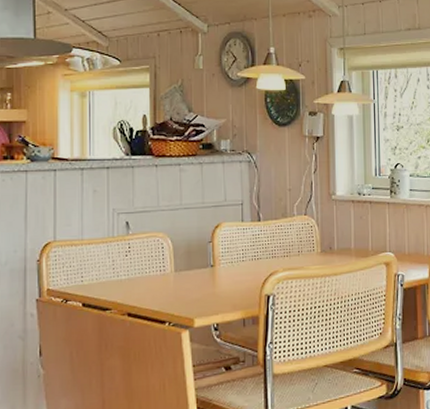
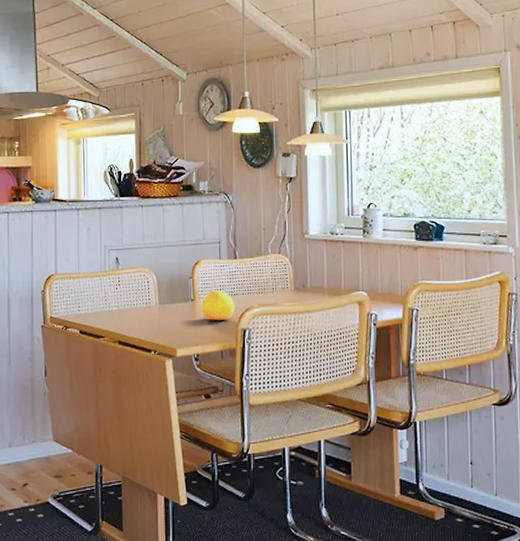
fruit: none [221,254,259,287] -> present [200,289,235,320]

